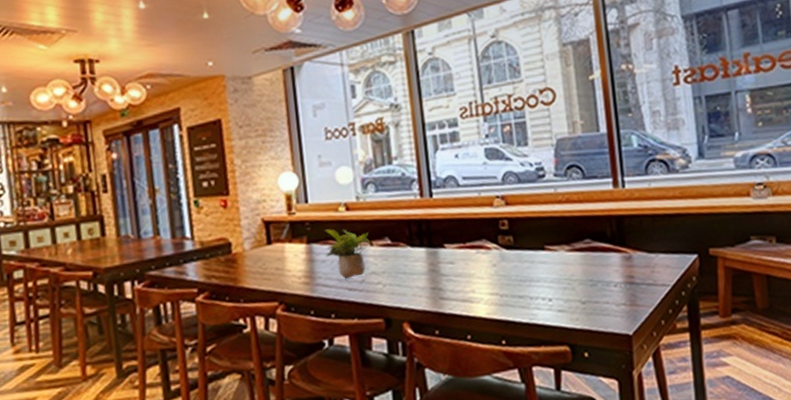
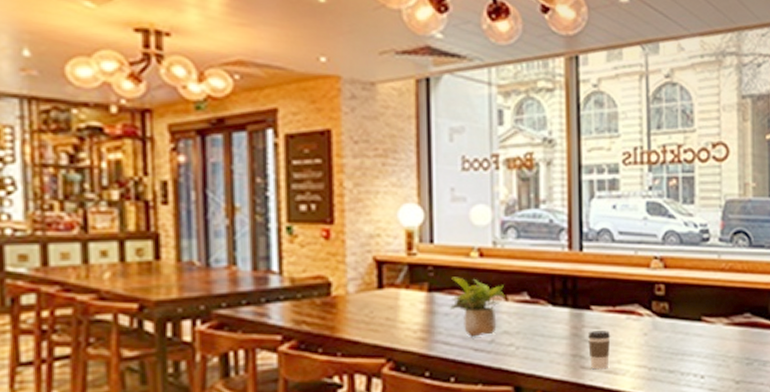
coffee cup: none [443,264,465,300] -> present [587,331,611,370]

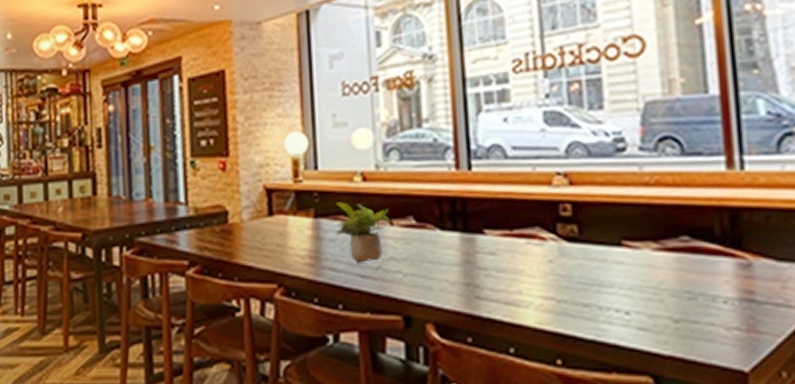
coffee cup: present [587,331,611,370] -> none [481,257,509,301]

